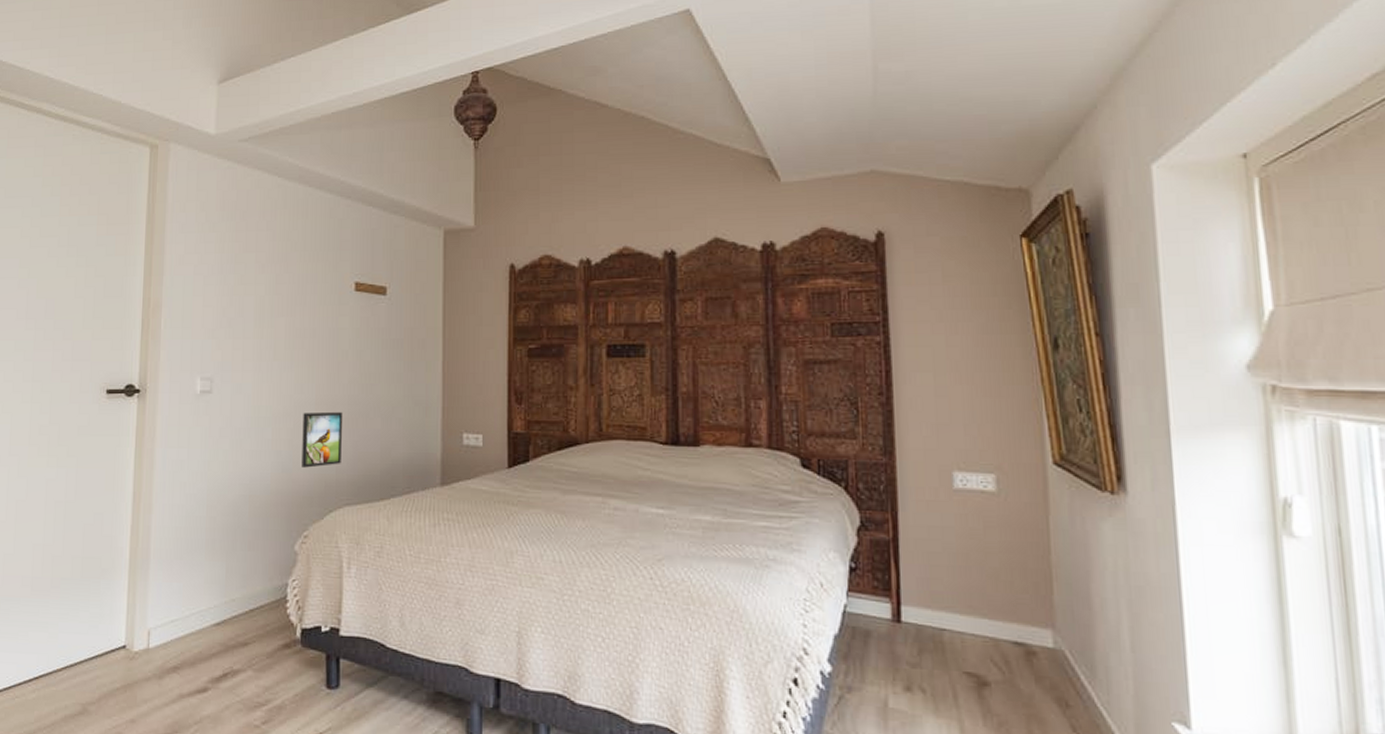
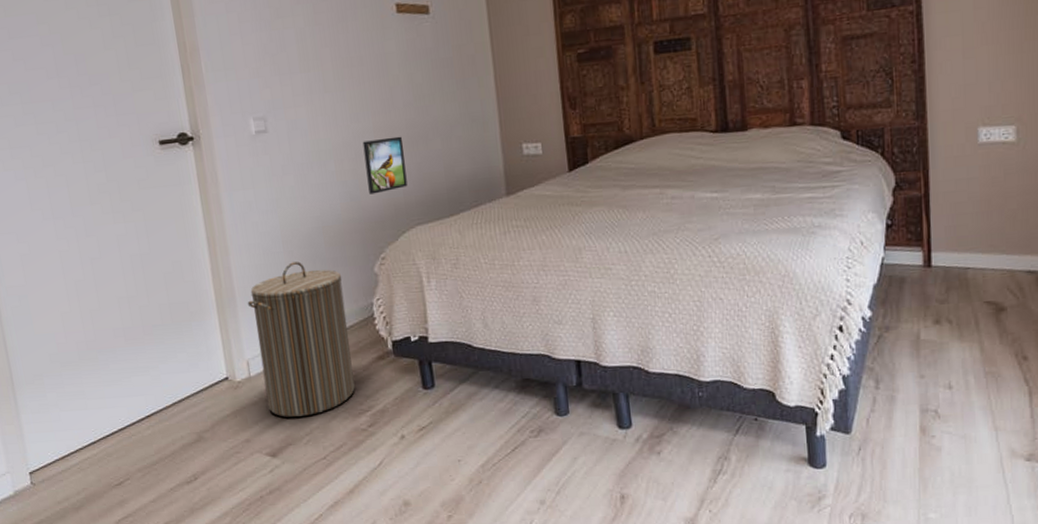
laundry hamper: none [160,529,261,702] -> present [247,262,355,418]

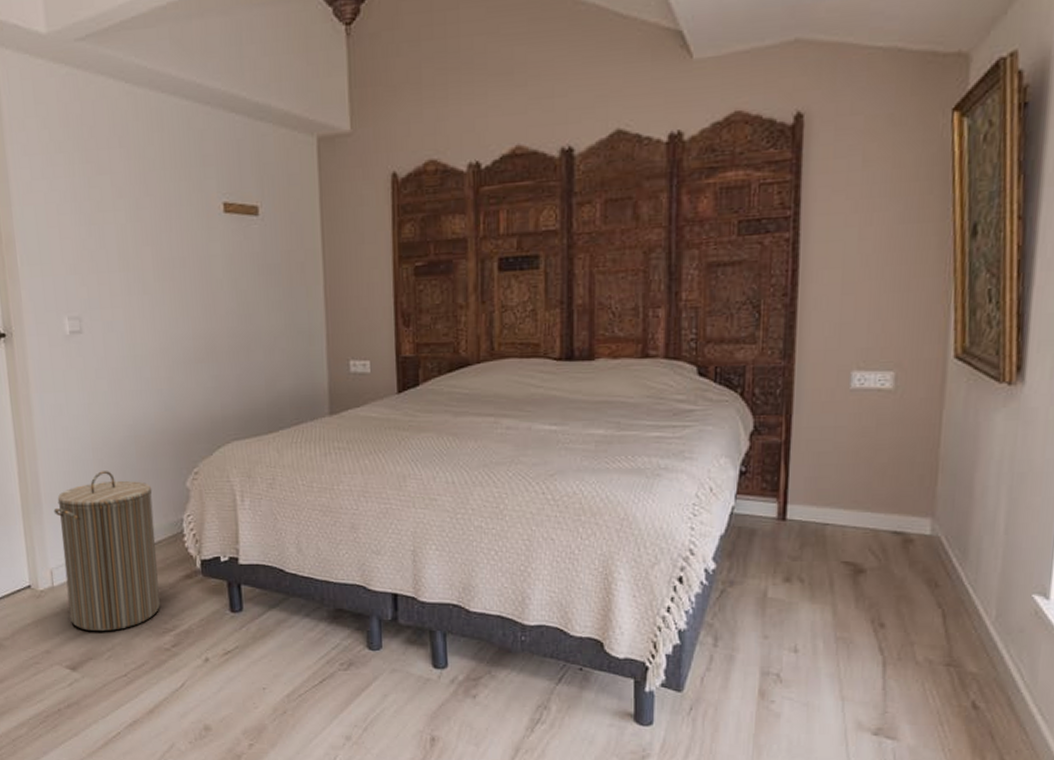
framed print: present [362,136,408,194] -> none [181,345,226,405]

